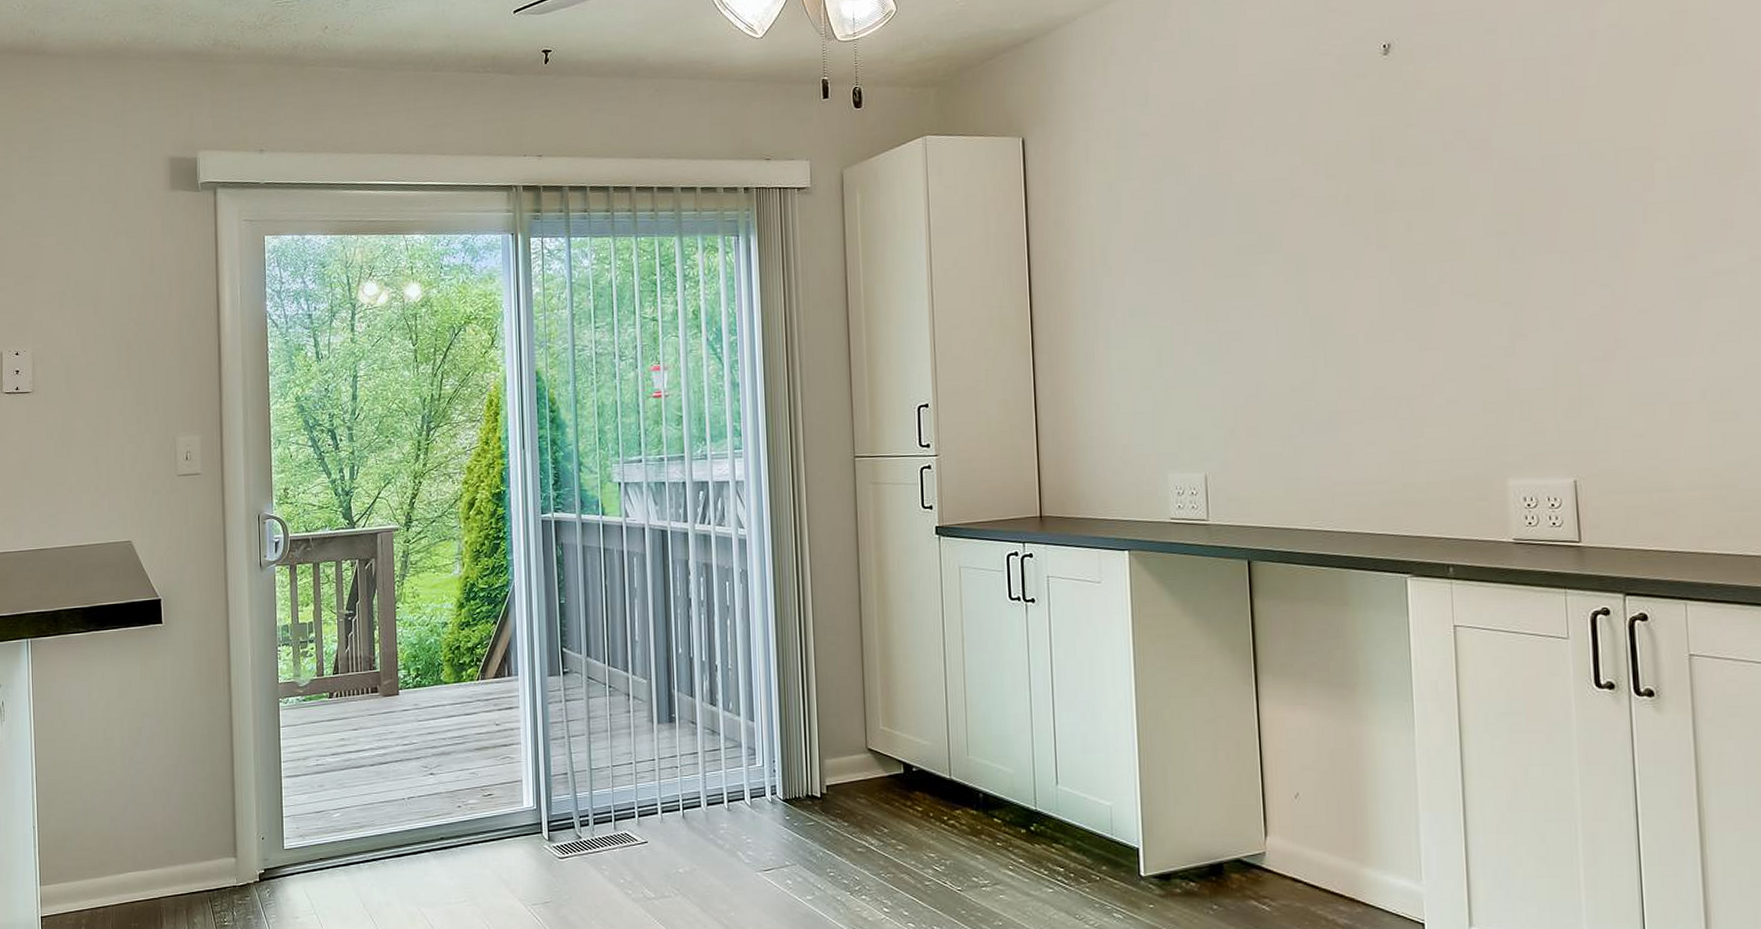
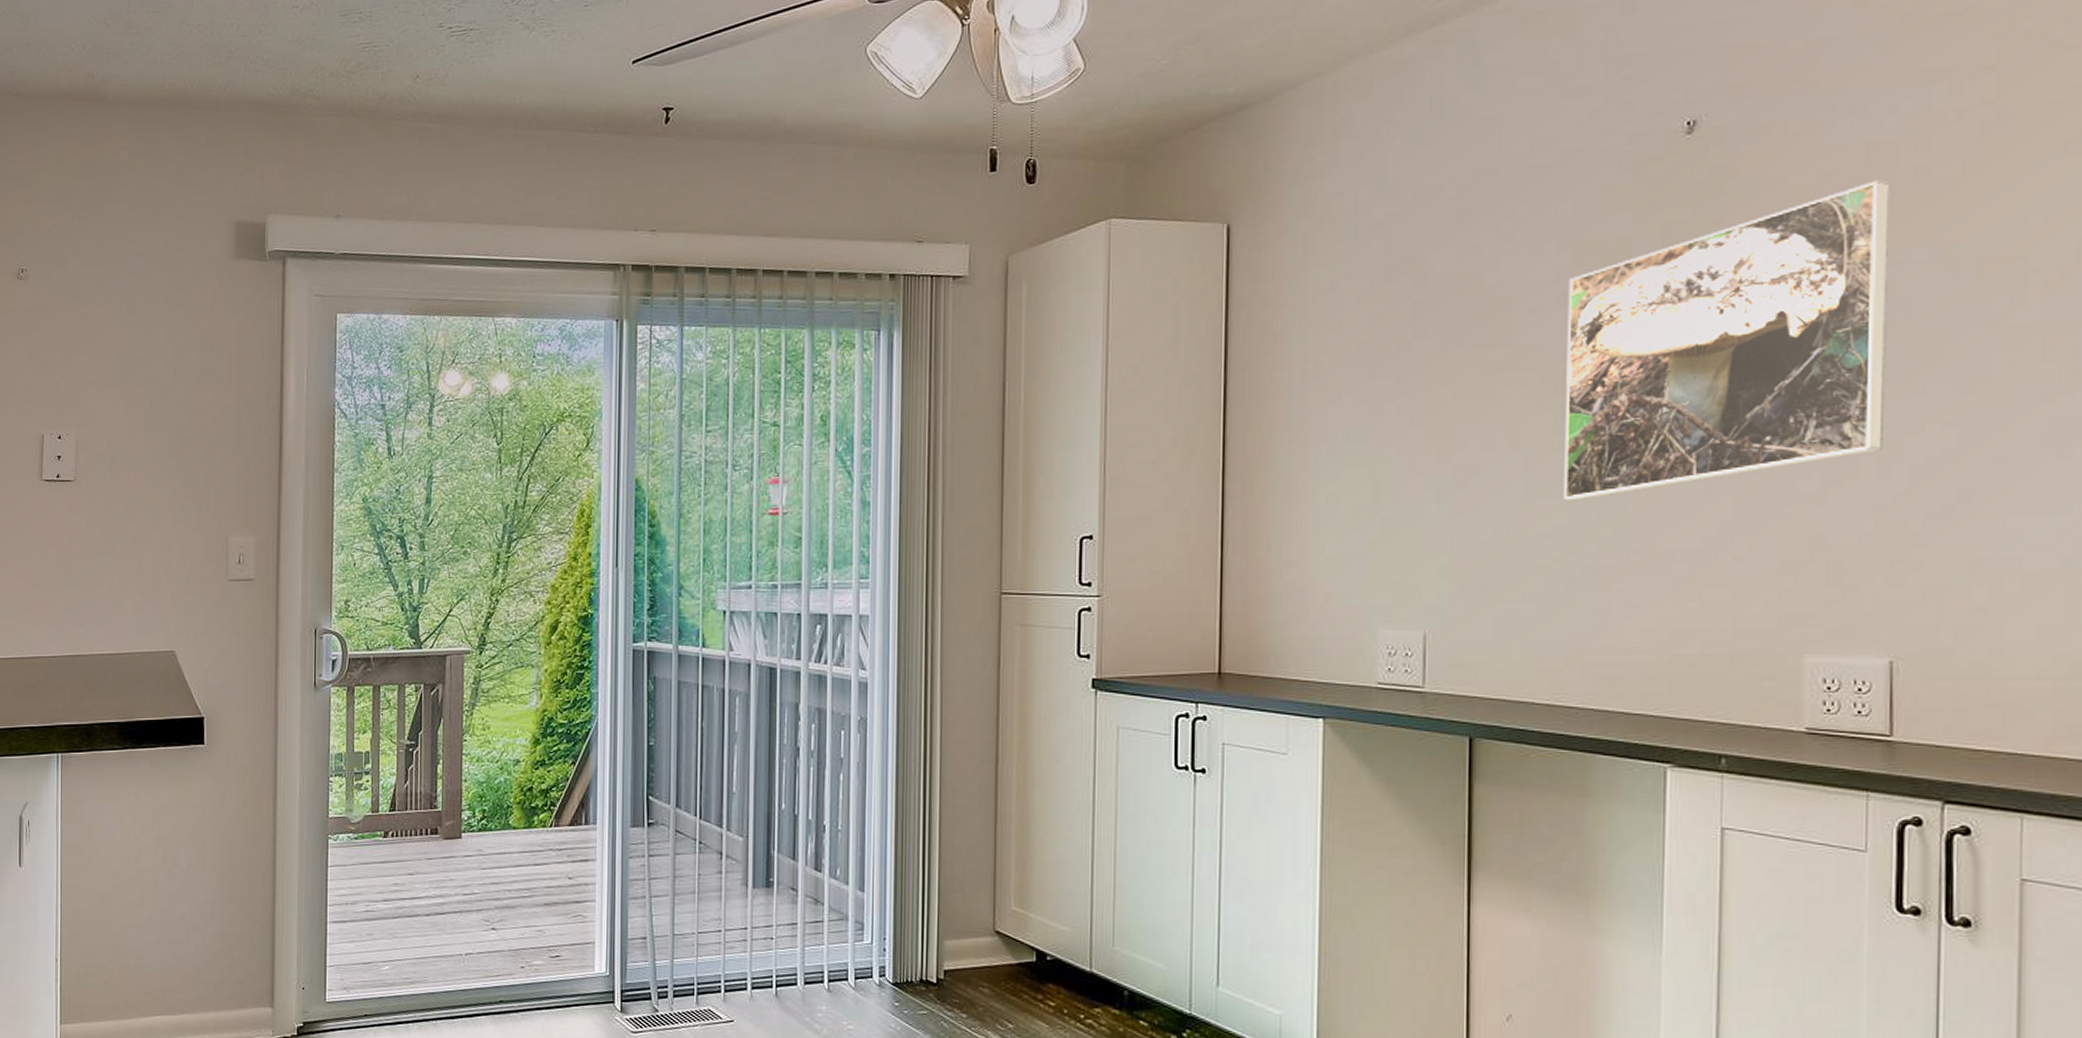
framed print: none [1299,89,1555,359] -> present [1564,180,1891,501]

